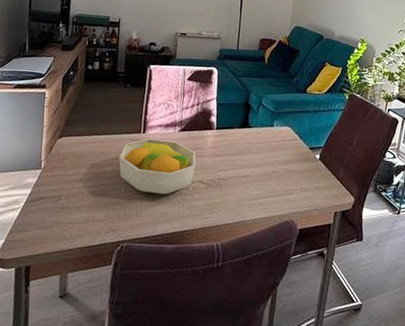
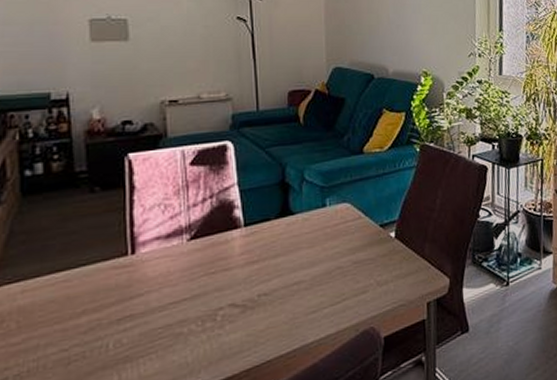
fruit bowl: present [119,138,196,195] -> none [98,256,221,342]

